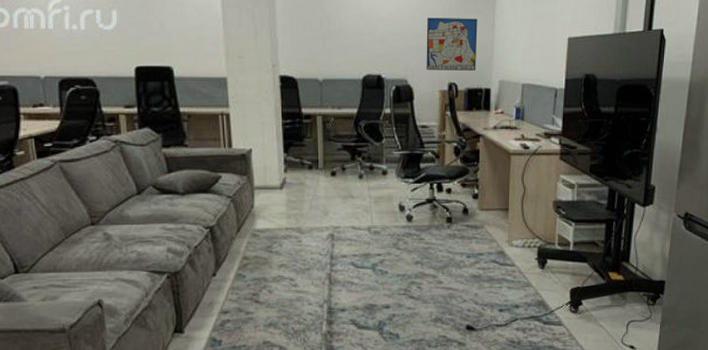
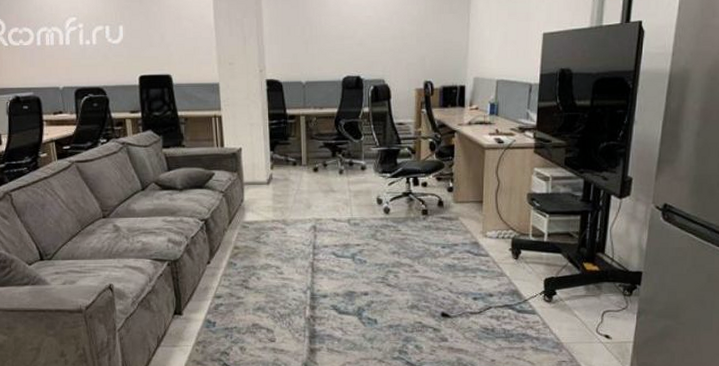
wall art: present [426,17,478,71] -> none [403,18,453,70]

